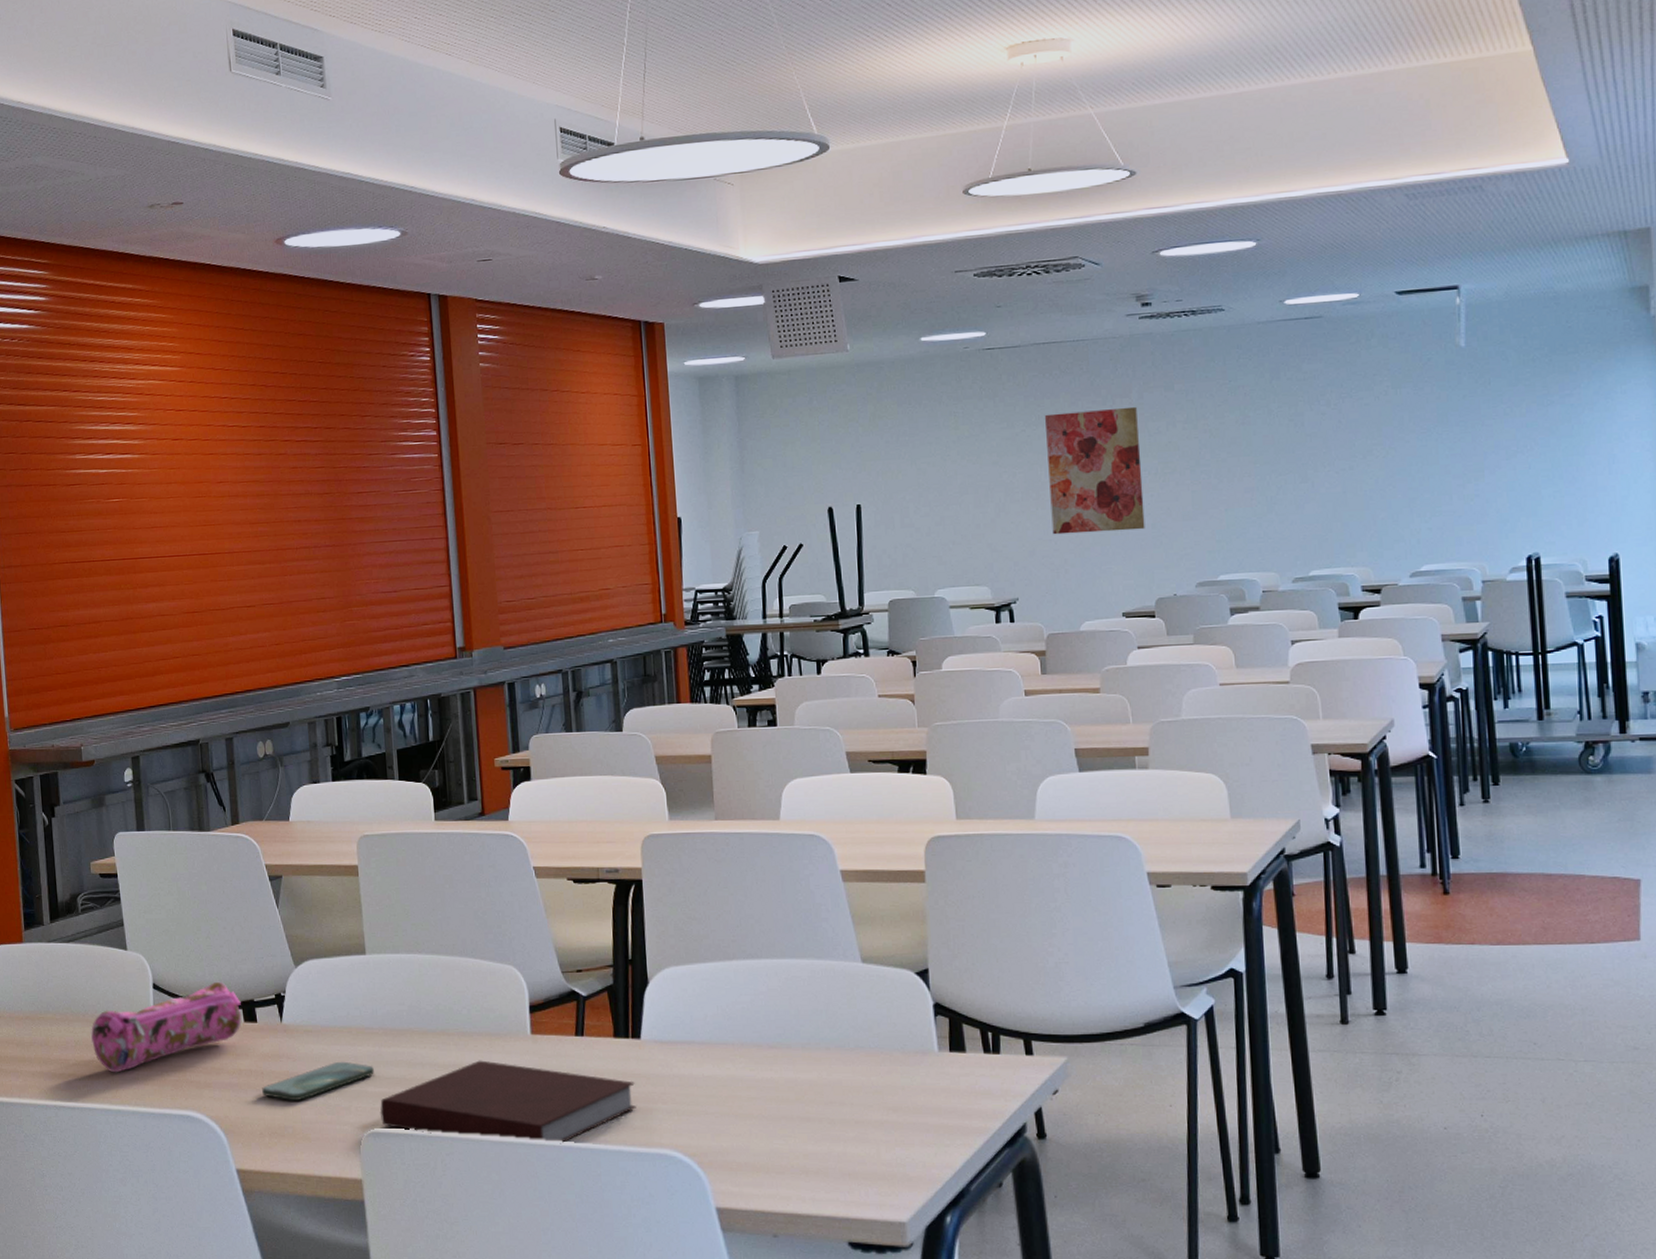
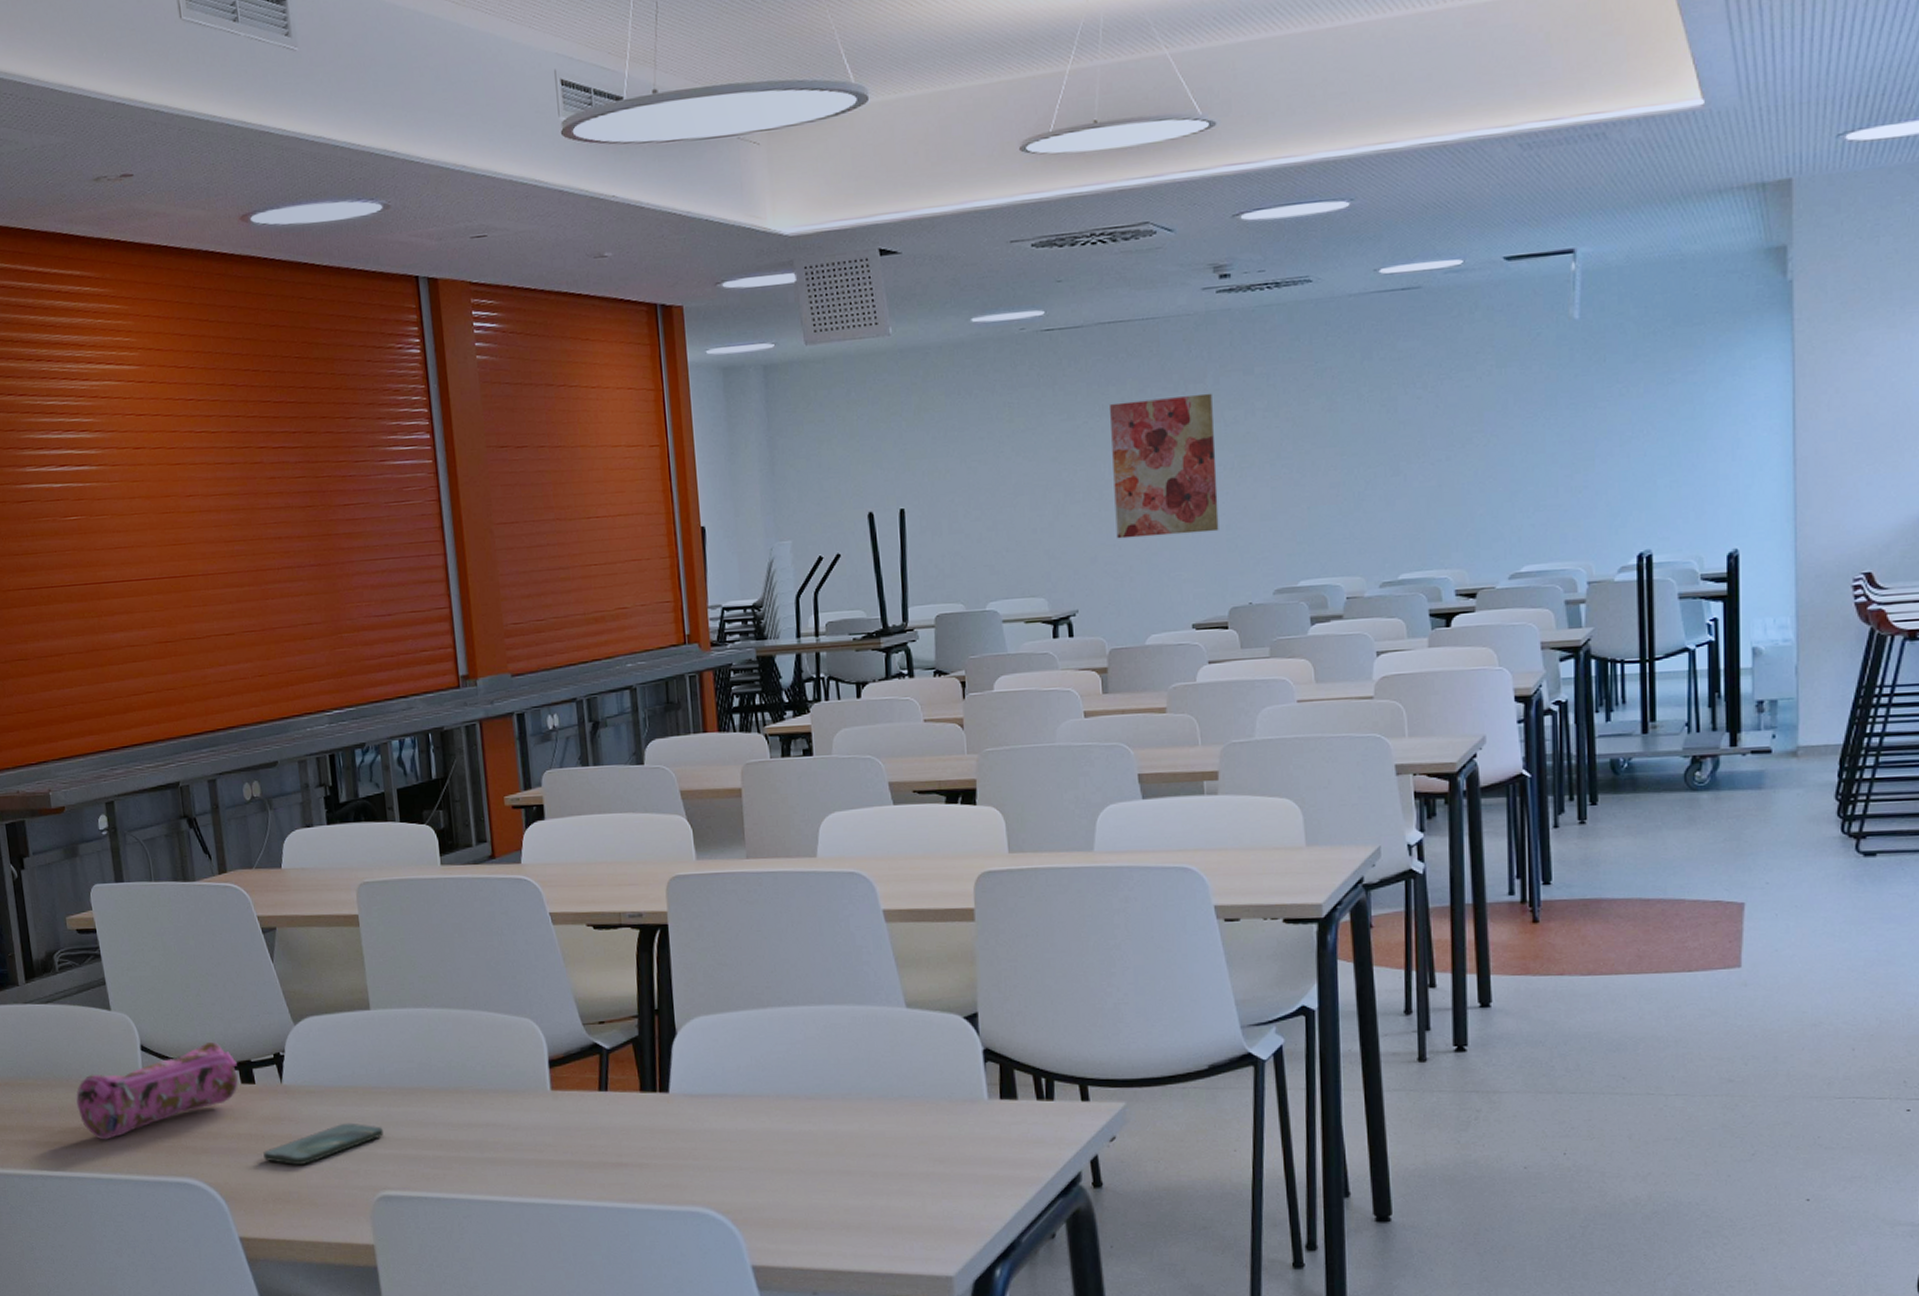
notebook: present [379,1060,636,1144] -> none [390,1118,666,1204]

